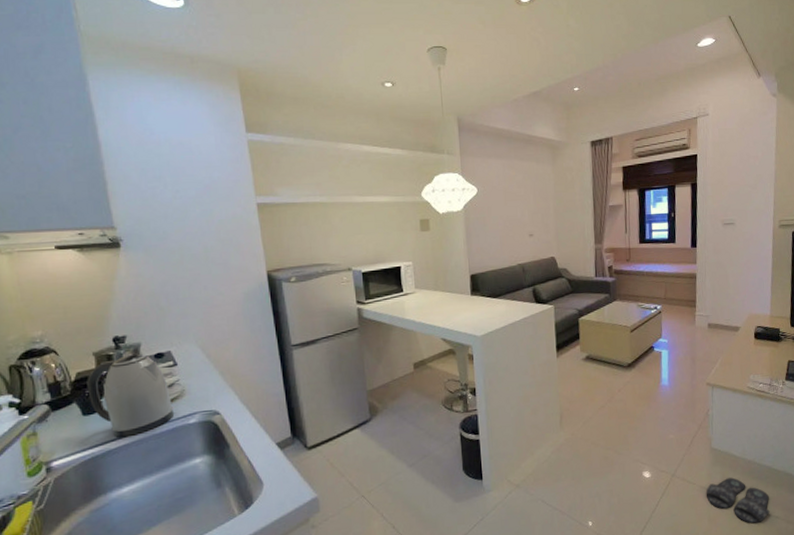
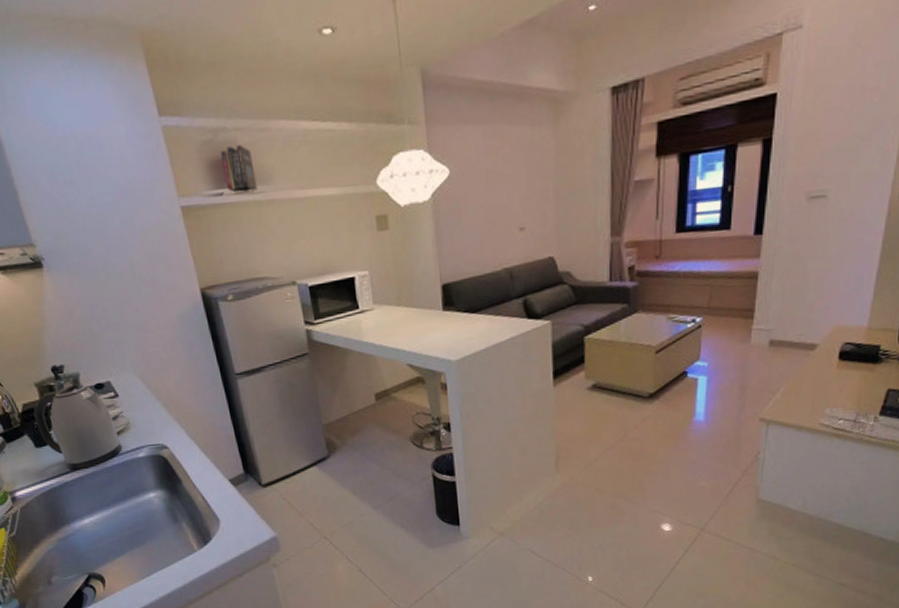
books: none [295,159,325,195] -> present [220,145,258,193]
slippers: present [705,477,770,524] -> none [745,535,834,590]

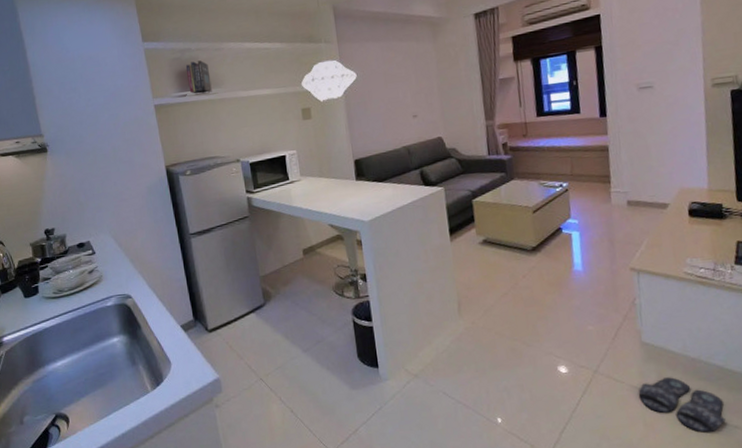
kettle: present [33,384,123,470] -> none [26,243,95,317]
slippers: none [745,535,834,590] -> present [638,377,726,433]

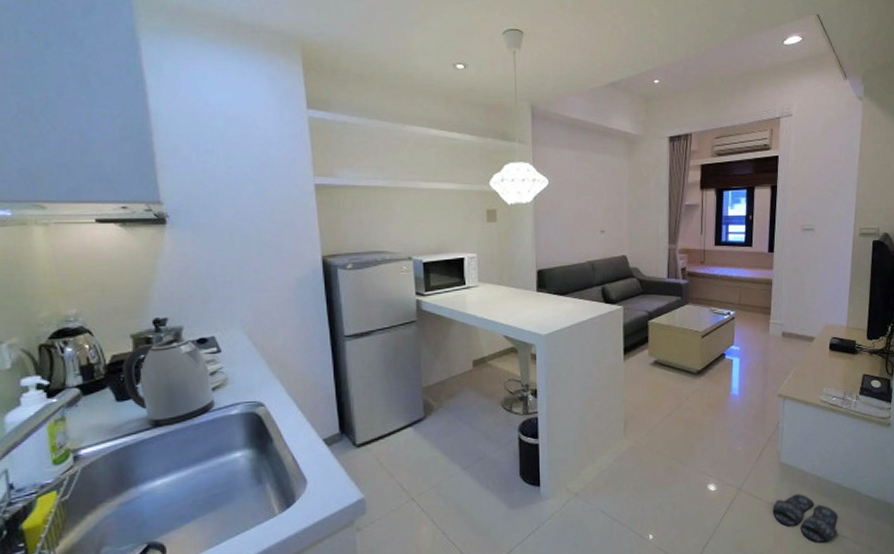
kettle: none [26,243,95,317] -> present [122,337,216,426]
books: present [185,60,212,94] -> none [358,140,387,178]

